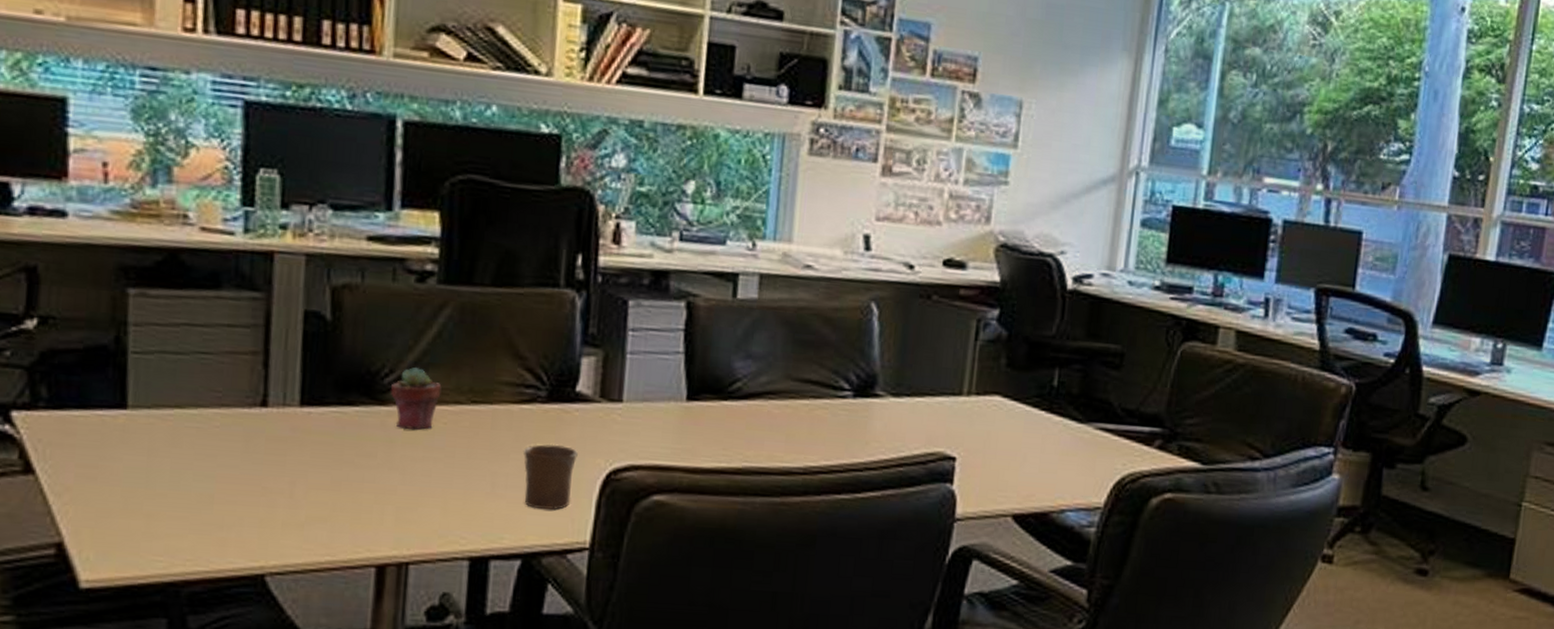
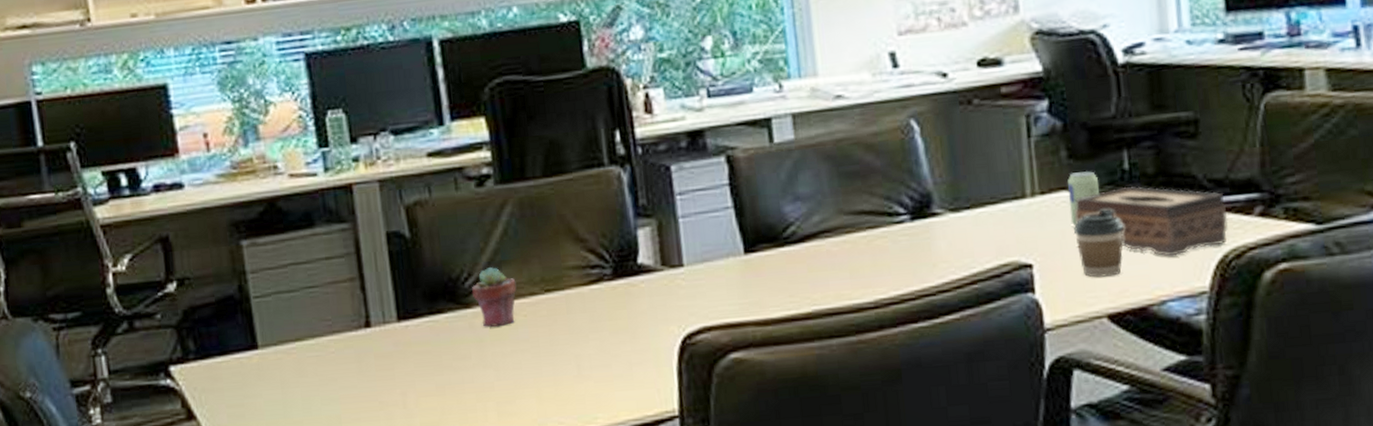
mug: present [524,444,578,511] -> none [601,318,653,385]
beverage can: none [997,380,1029,430] -> present [1068,171,1099,227]
coffee cup: none [998,419,1042,480] -> present [1074,209,1123,278]
tissue box: none [1002,402,1132,471] -> present [1075,186,1228,256]

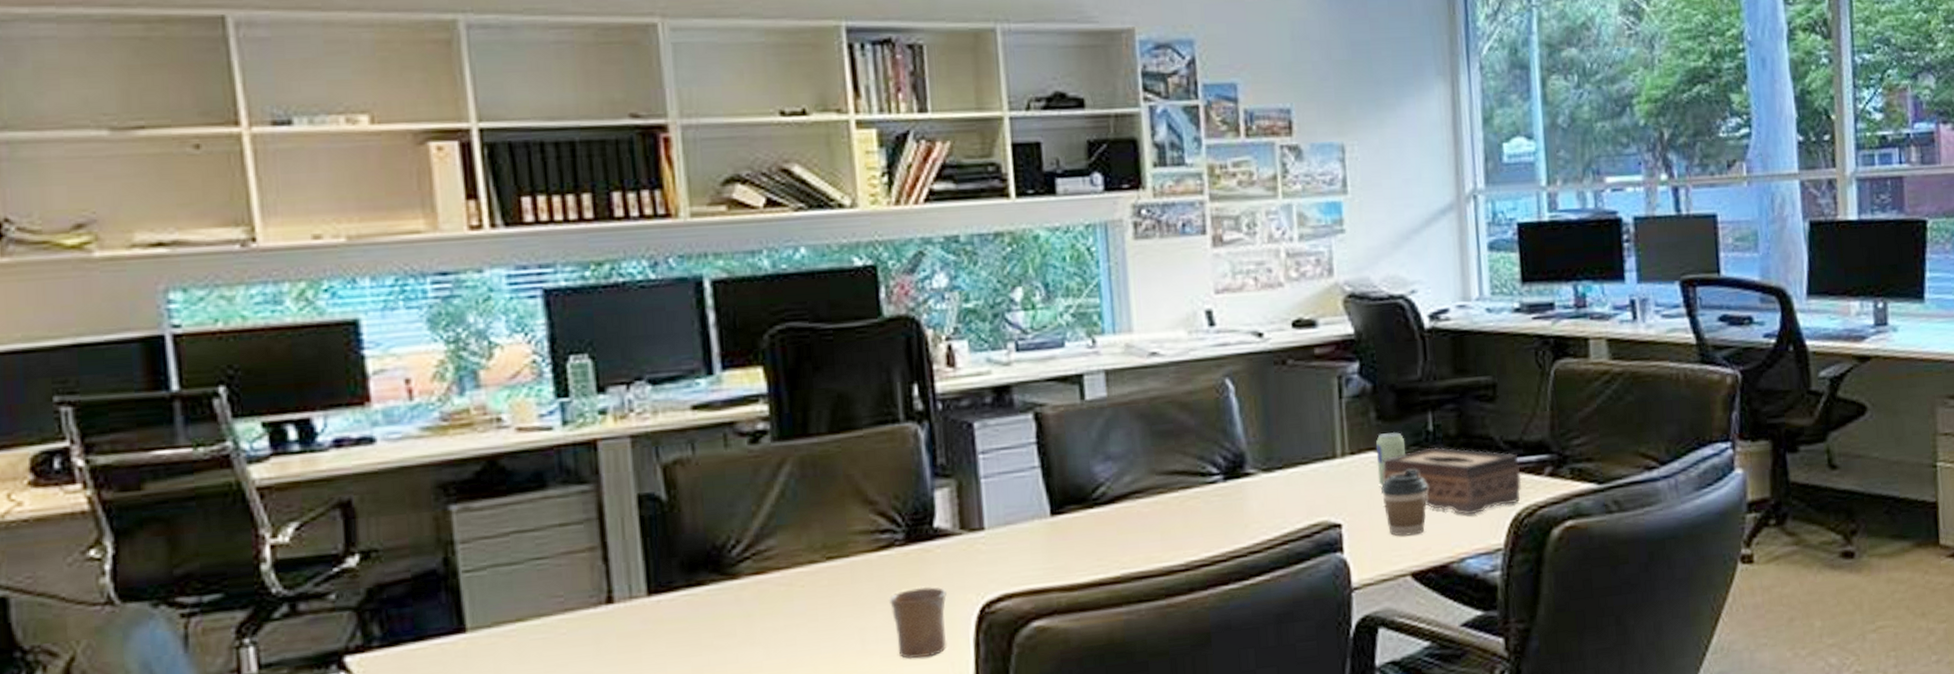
potted succulent: present [471,266,517,328] -> none [739,532,794,601]
mug: none [601,318,653,385] -> present [890,586,947,660]

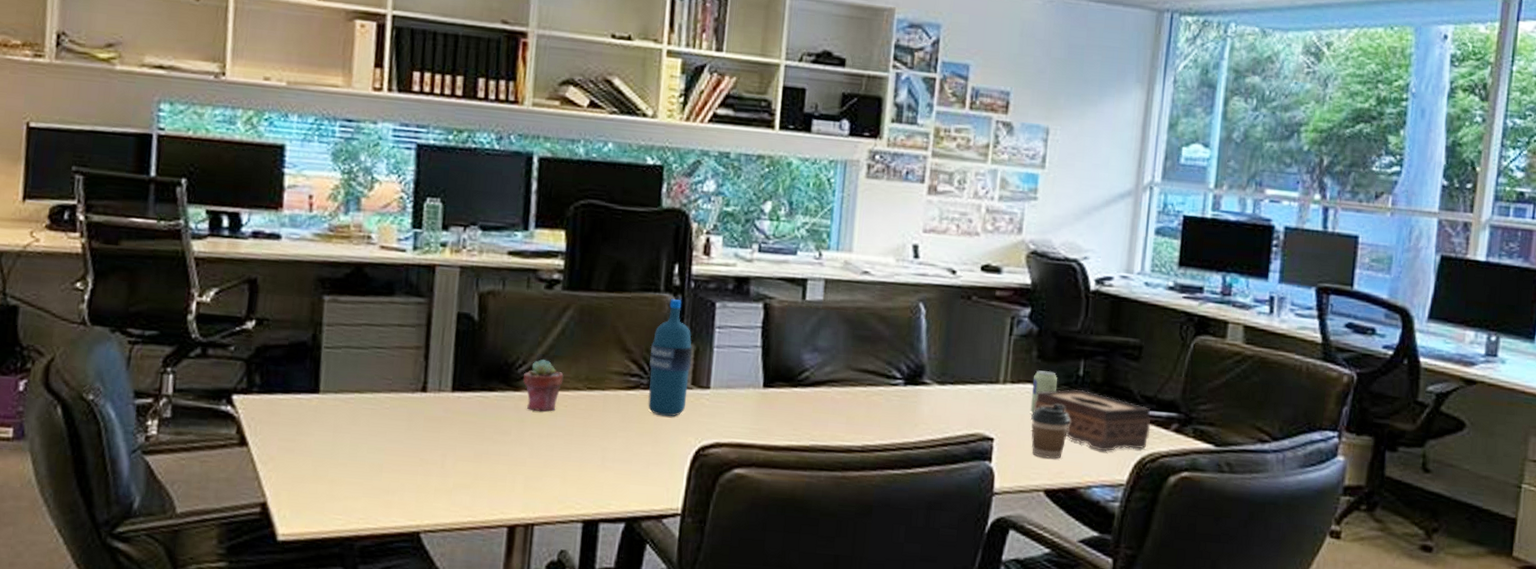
potted succulent: none [739,532,794,601] -> present [522,359,564,412]
mug: present [890,586,947,660] -> none [628,424,673,481]
water bottle: none [899,427,958,575] -> present [648,299,693,417]

